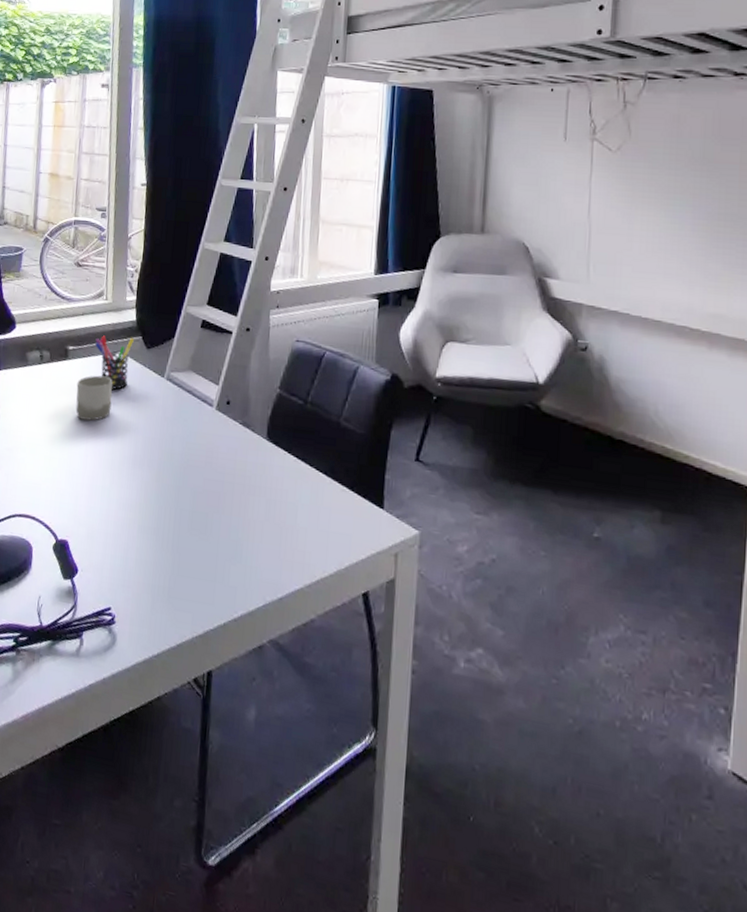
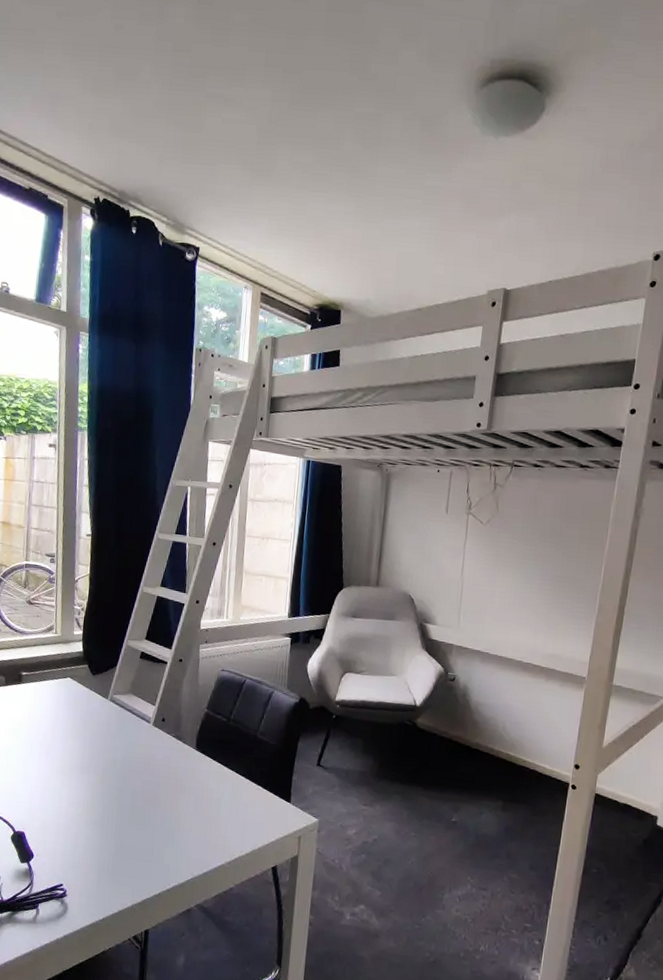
cup: present [75,375,113,421] -> none [29,696,62,735]
pen holder: present [95,335,135,390] -> none [46,663,82,709]

